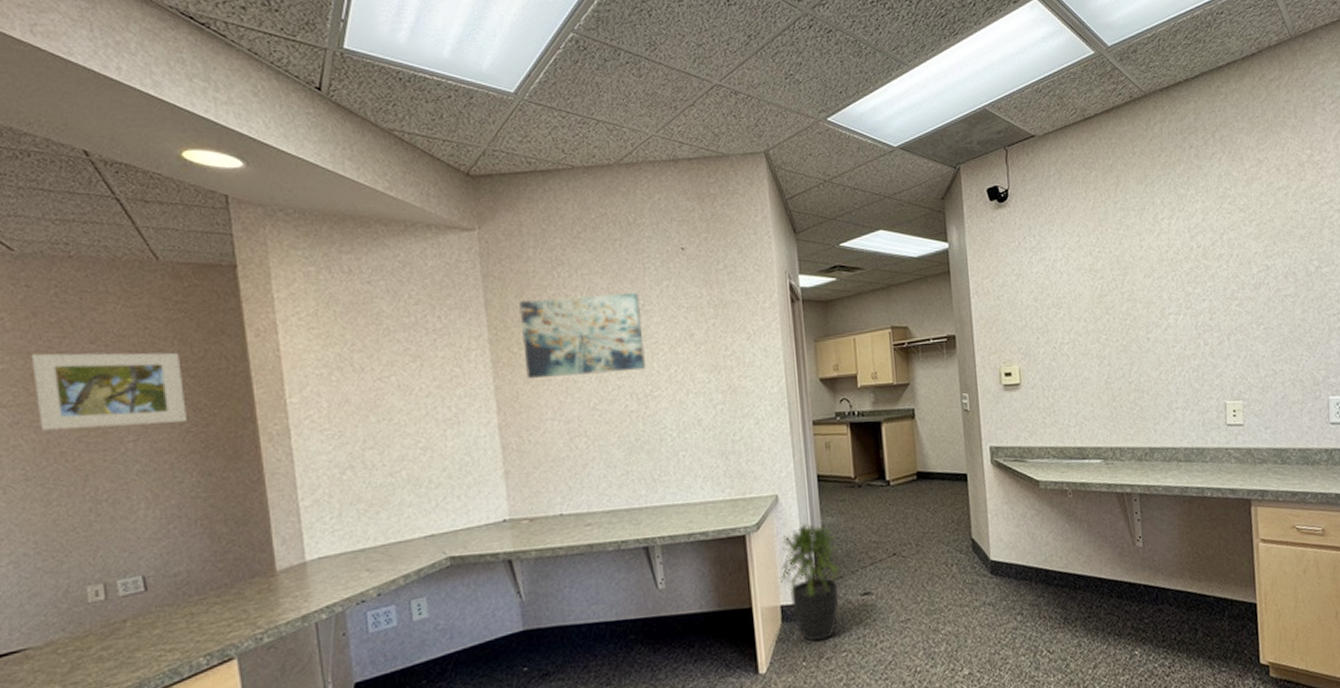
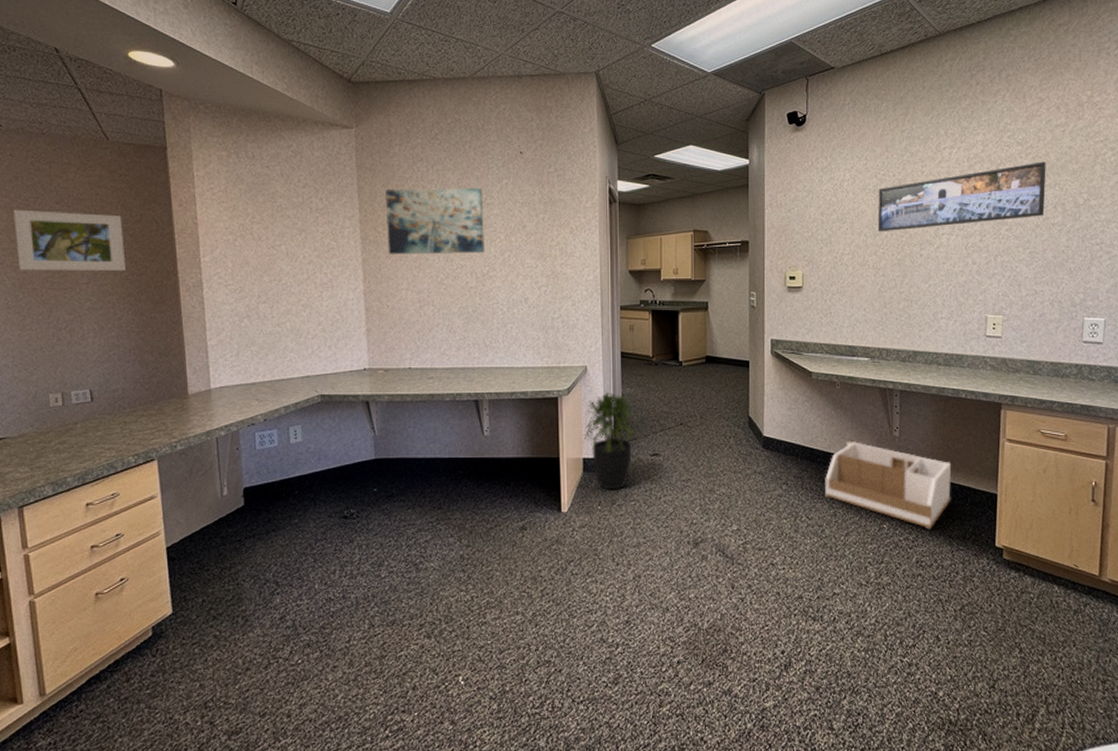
storage bin: none [1064,556,1207,652] -> present [825,440,952,530]
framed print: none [1094,228,1276,316] -> present [877,161,1046,232]

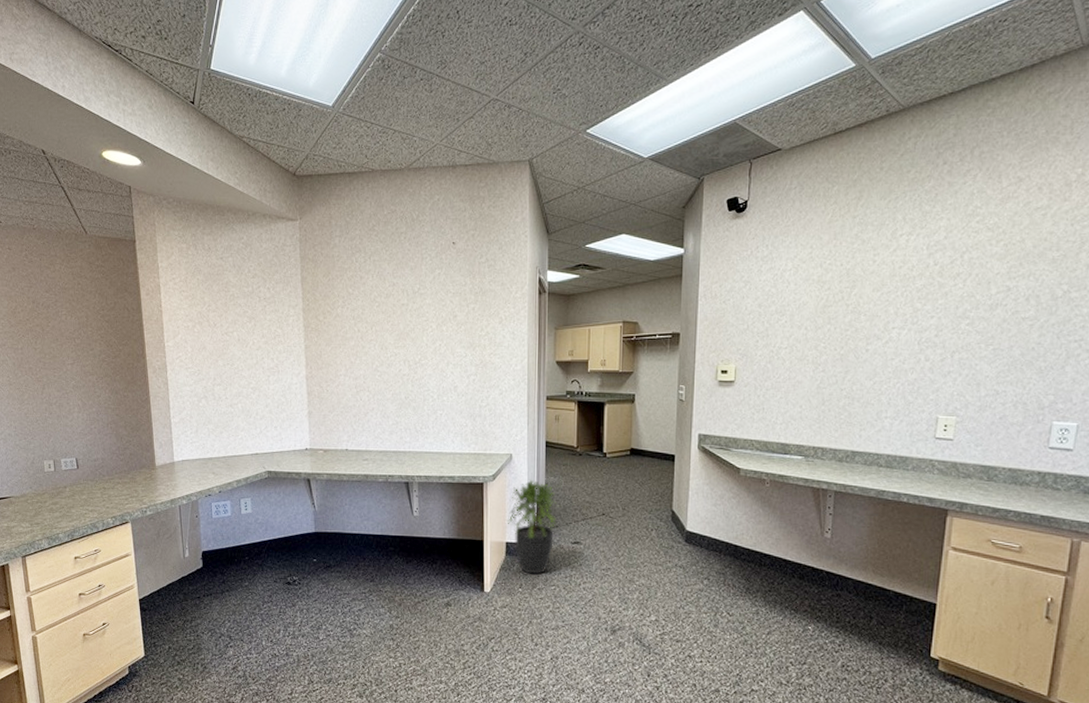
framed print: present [14,209,126,271] -> none [13,297,103,353]
wall art: present [384,187,486,255] -> none [325,277,418,343]
storage bin: present [825,440,952,530] -> none [748,539,887,635]
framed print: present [877,161,1046,232] -> none [819,249,1021,326]

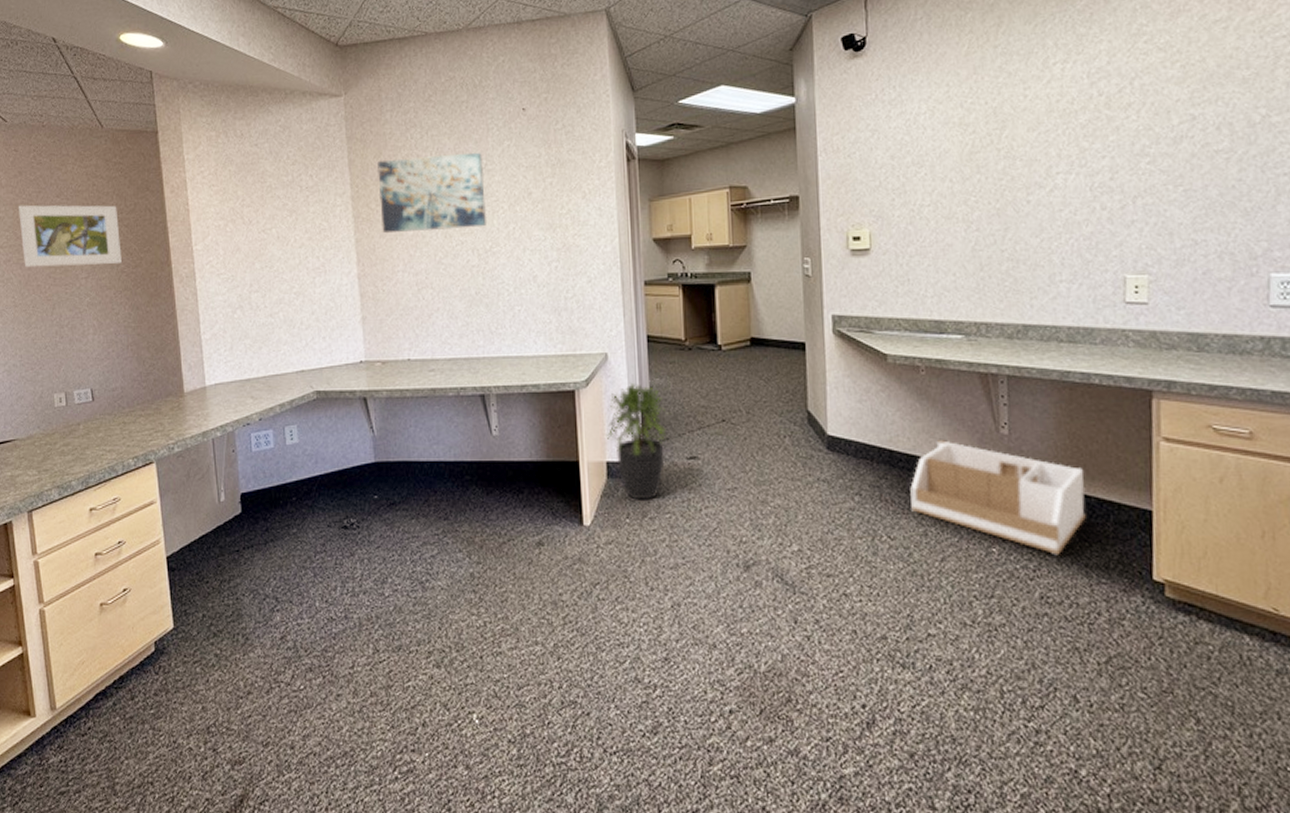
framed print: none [13,297,103,353] -> present [19,205,122,268]
wall art: none [325,277,418,343] -> present [376,152,487,234]
storage bin: none [748,539,887,635] -> present [910,440,1086,556]

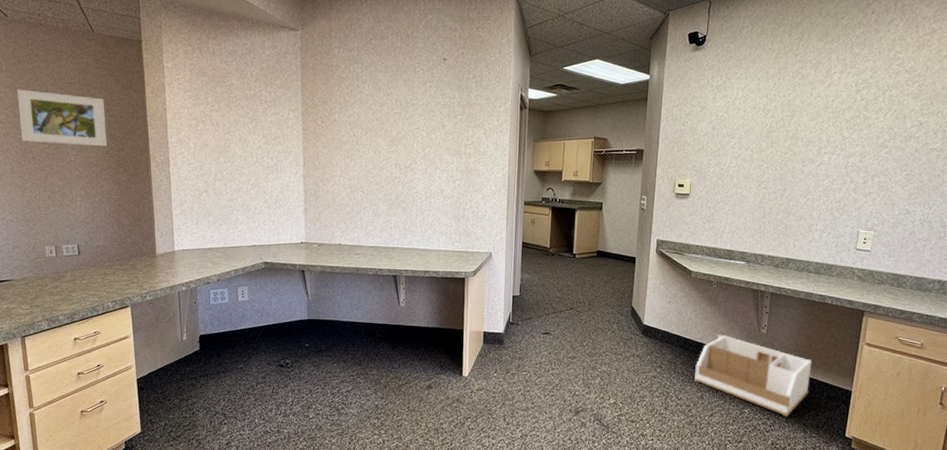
wall art: present [376,152,487,234] -> none [324,86,410,148]
potted plant: present [606,382,667,500] -> none [485,275,531,361]

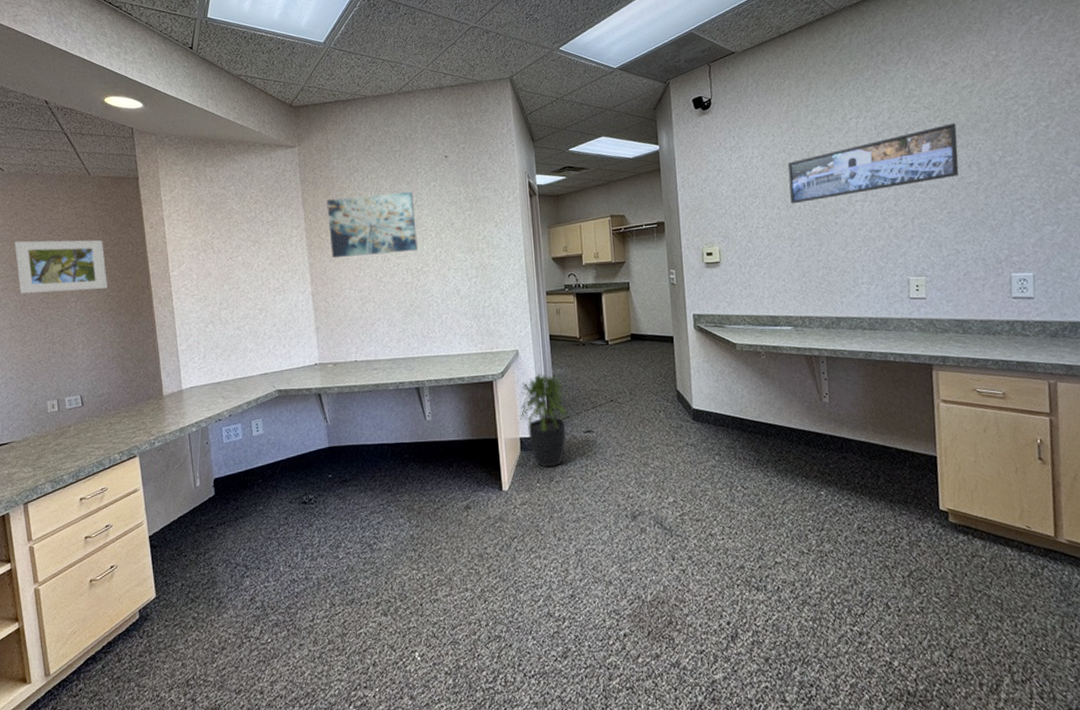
wall art: none [324,86,410,148] -> present [326,191,418,259]
potted plant: none [485,275,531,361] -> present [519,373,567,468]
storage bin: present [694,334,812,417] -> none [757,409,889,495]
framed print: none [763,90,932,148] -> present [787,123,959,204]

